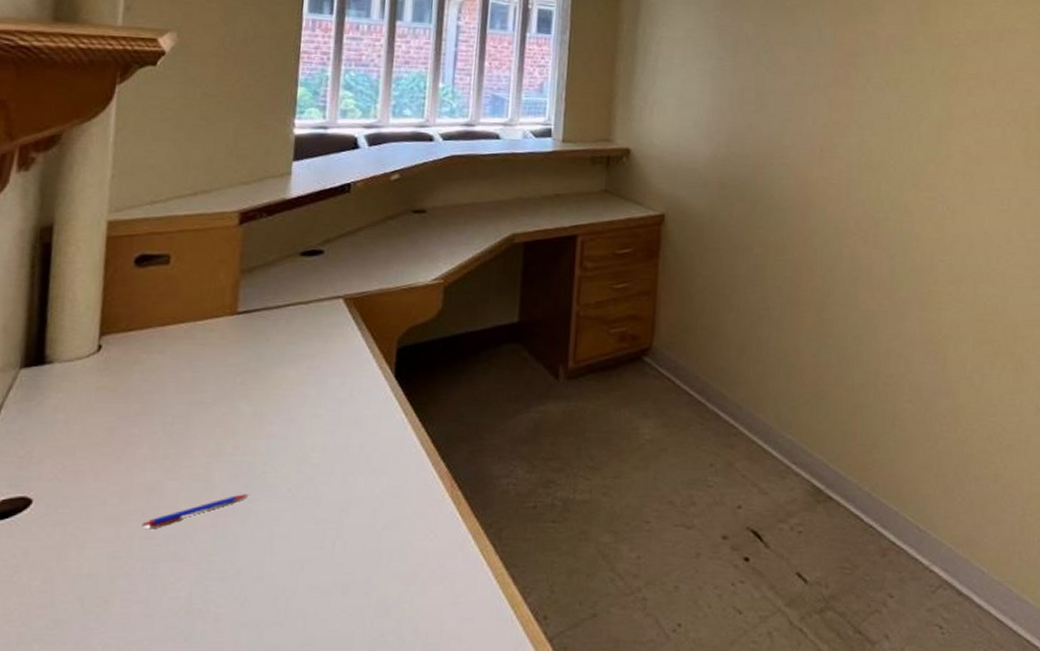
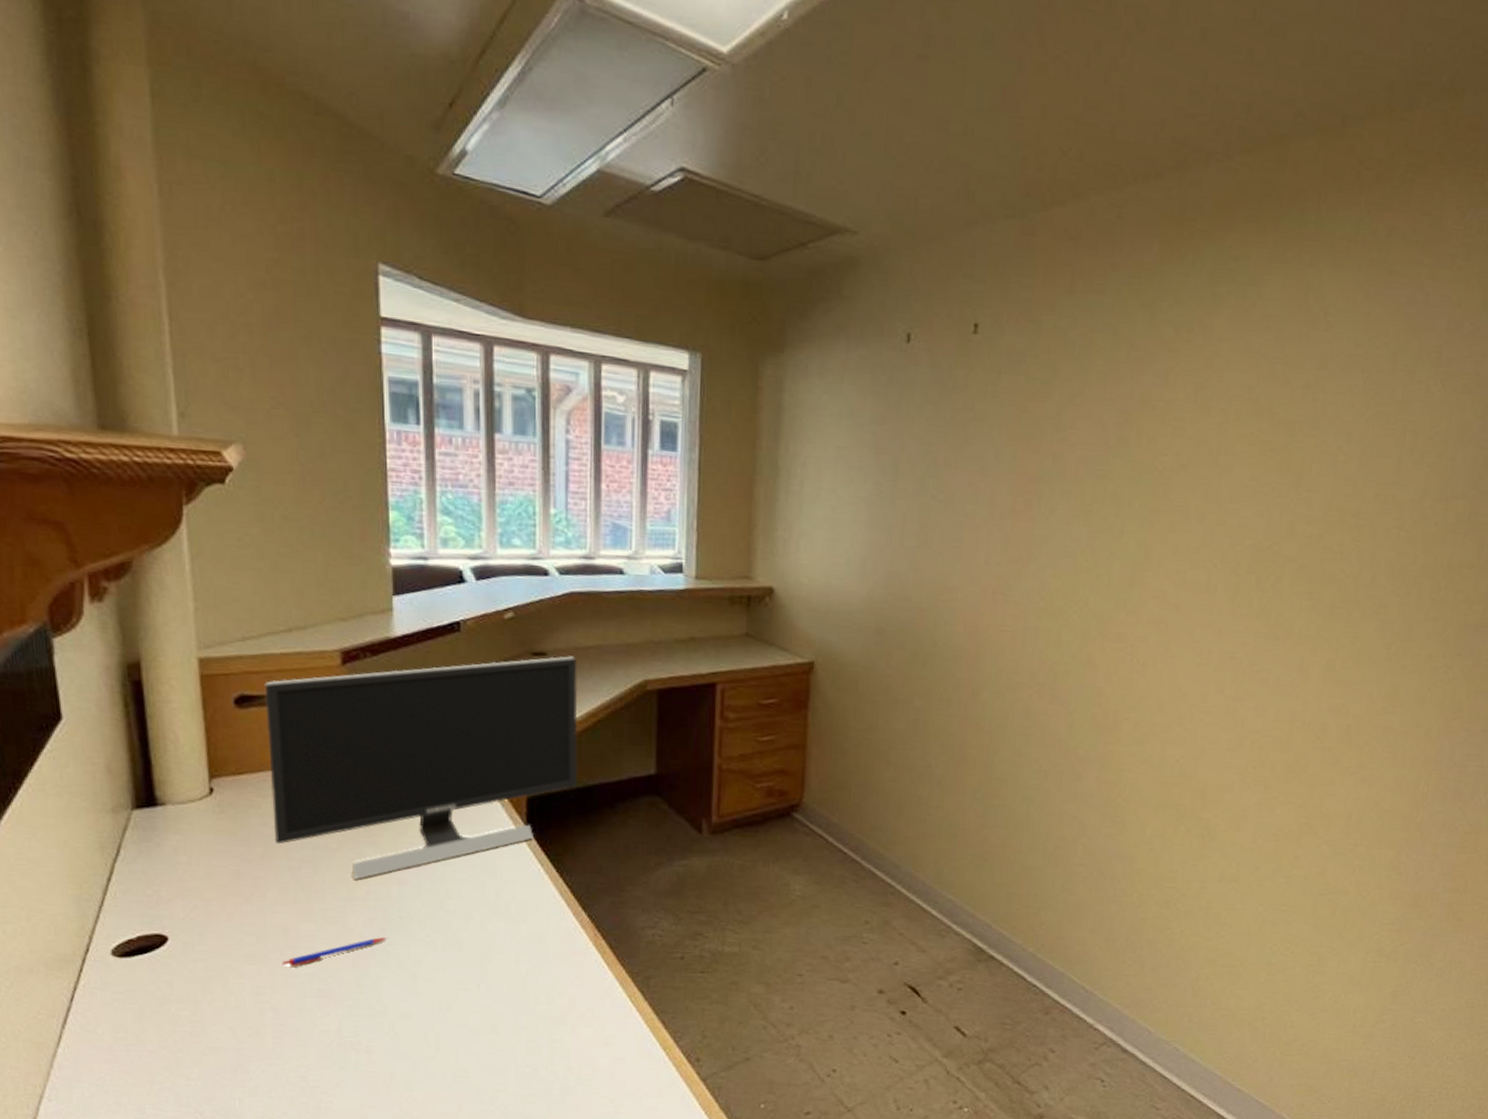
monitor: none [152,213,453,434] -> present [264,656,578,880]

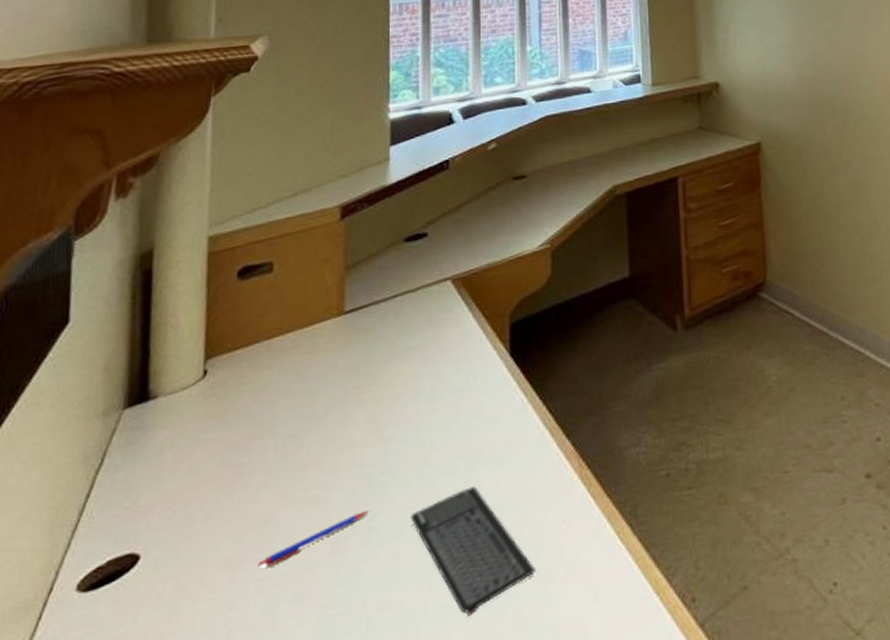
monitor: present [264,656,578,880] -> none [262,174,558,447]
keyboard: none [427,935,549,1037] -> present [409,486,535,616]

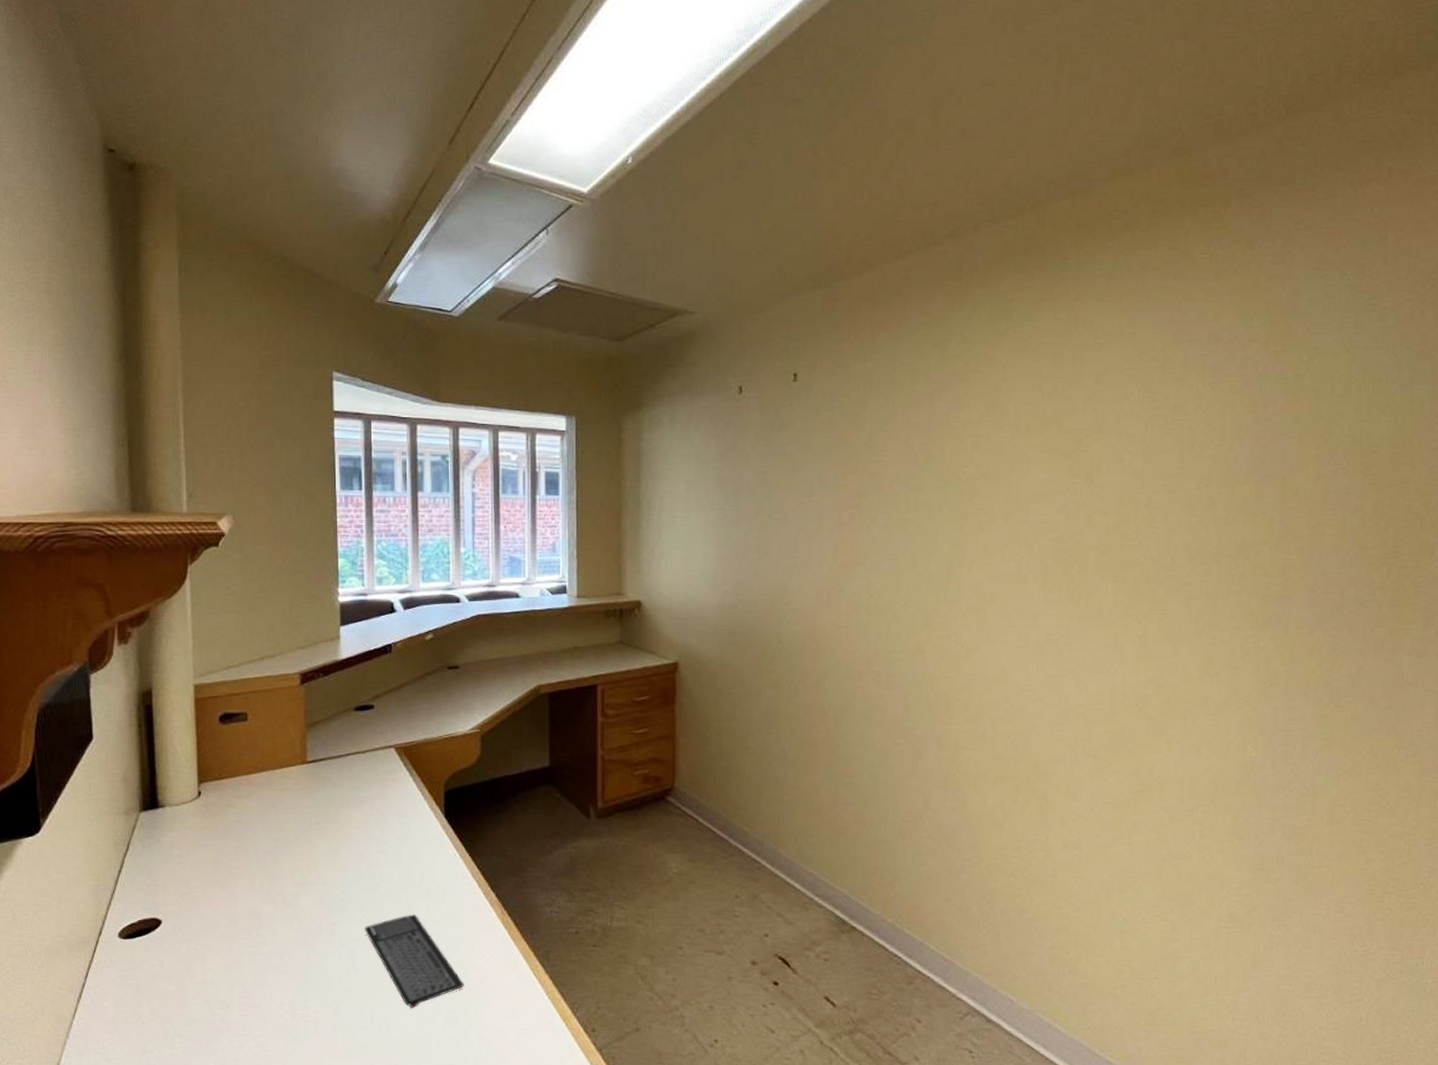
pen: present [258,510,370,567] -> none [249,918,333,946]

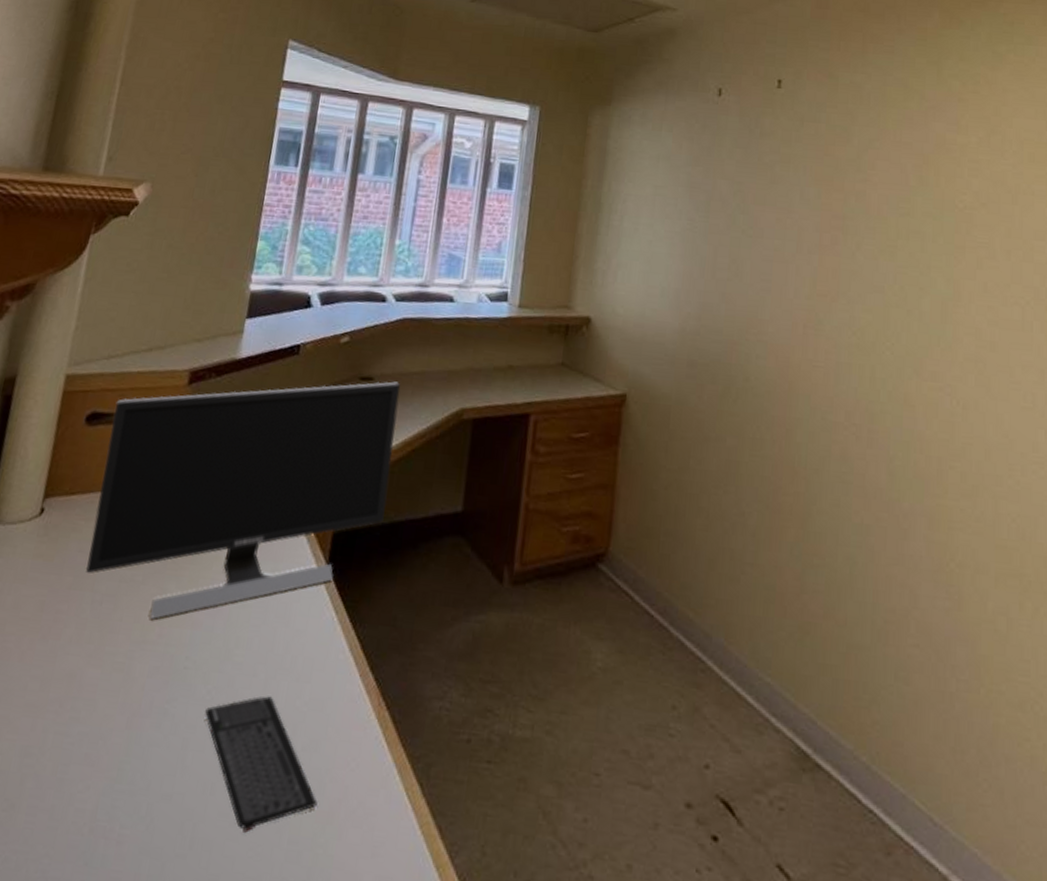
monitor: none [242,668,486,867] -> present [85,381,401,620]

